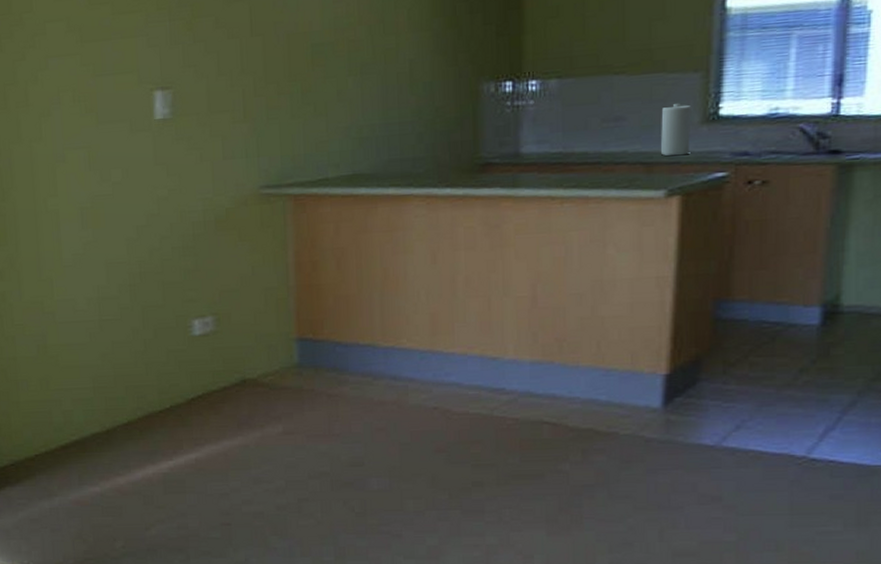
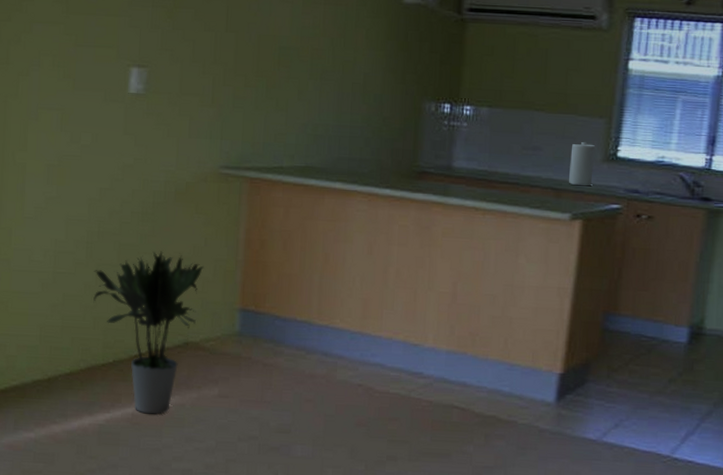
potted plant: none [140,285,254,458] -> present [93,251,204,414]

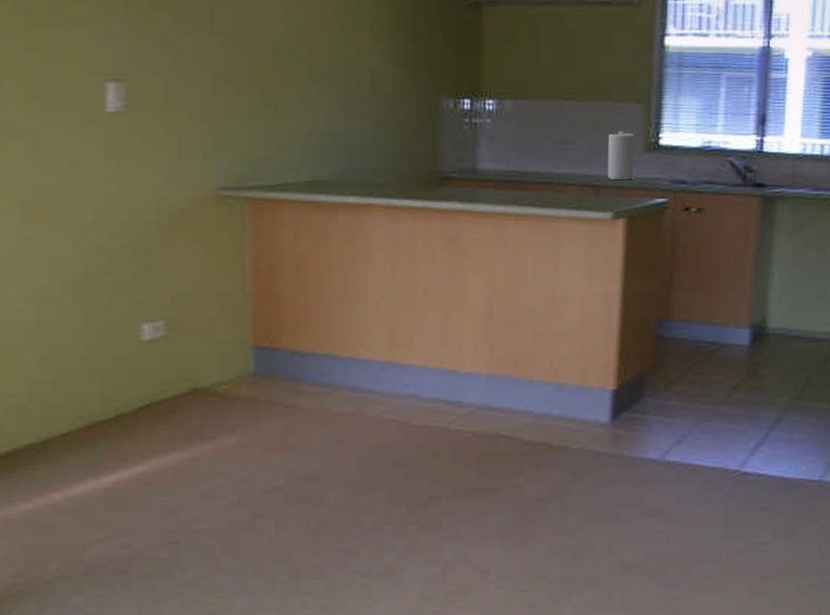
potted plant: present [93,251,204,414] -> none [84,288,209,472]

